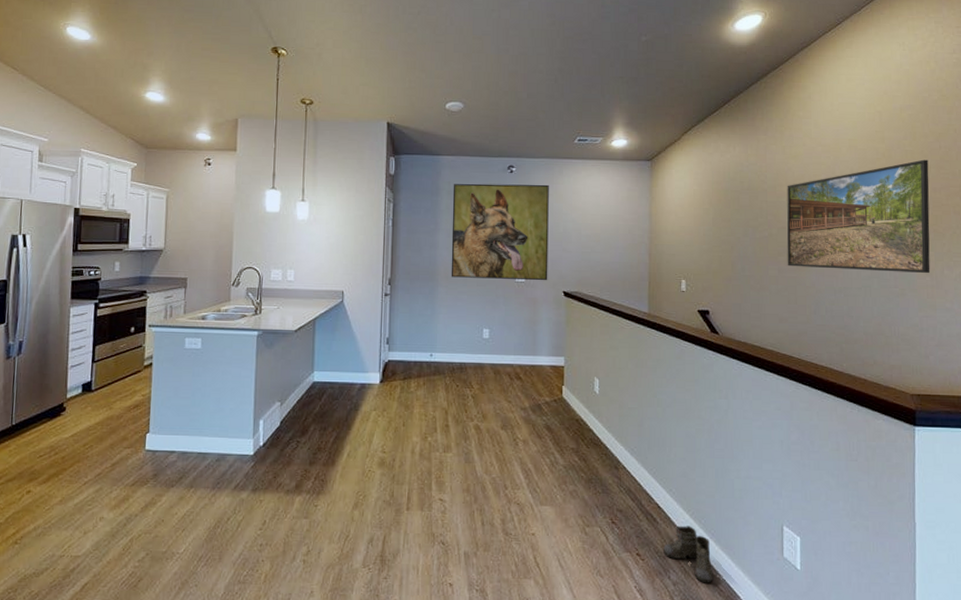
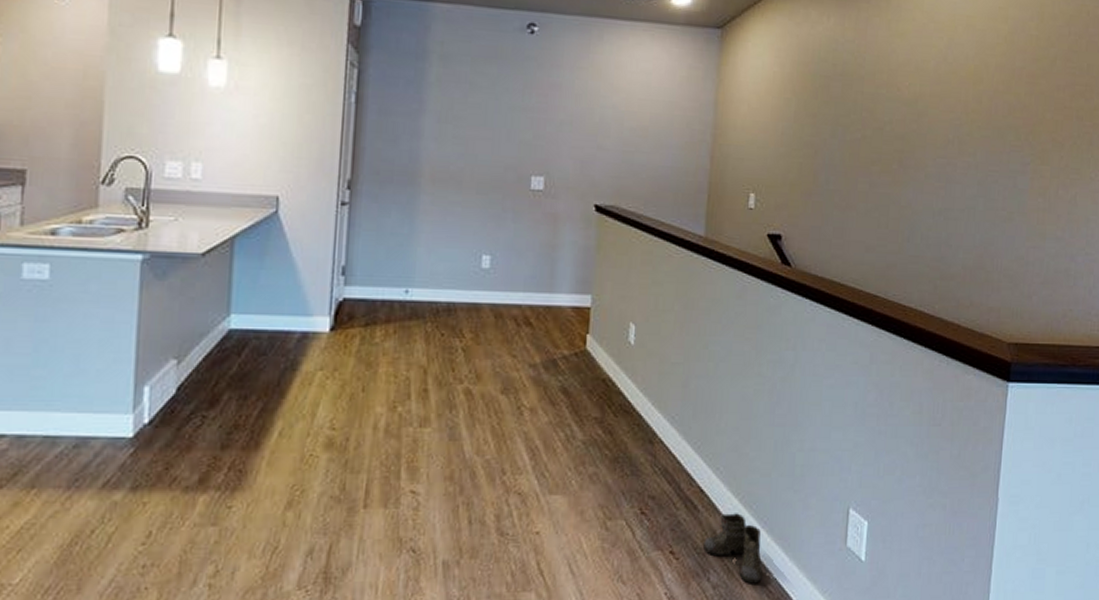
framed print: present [451,183,549,281] -> none [439,45,584,190]
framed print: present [787,159,931,274] -> none [881,48,1055,194]

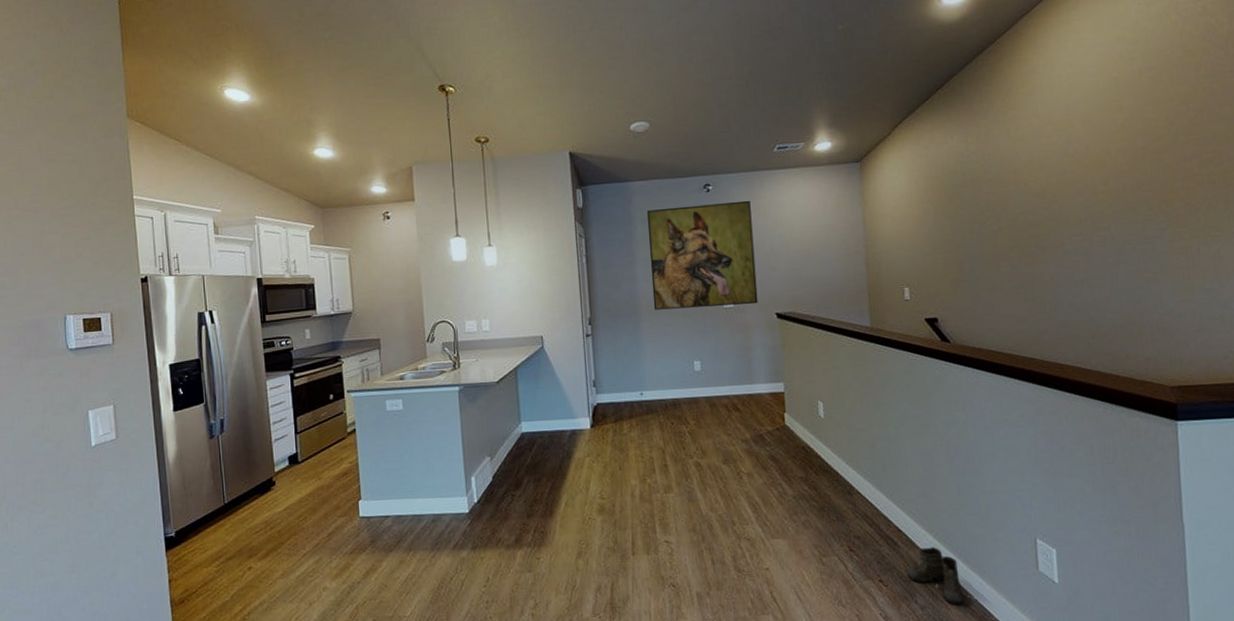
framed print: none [439,45,584,190] -> present [646,200,758,310]

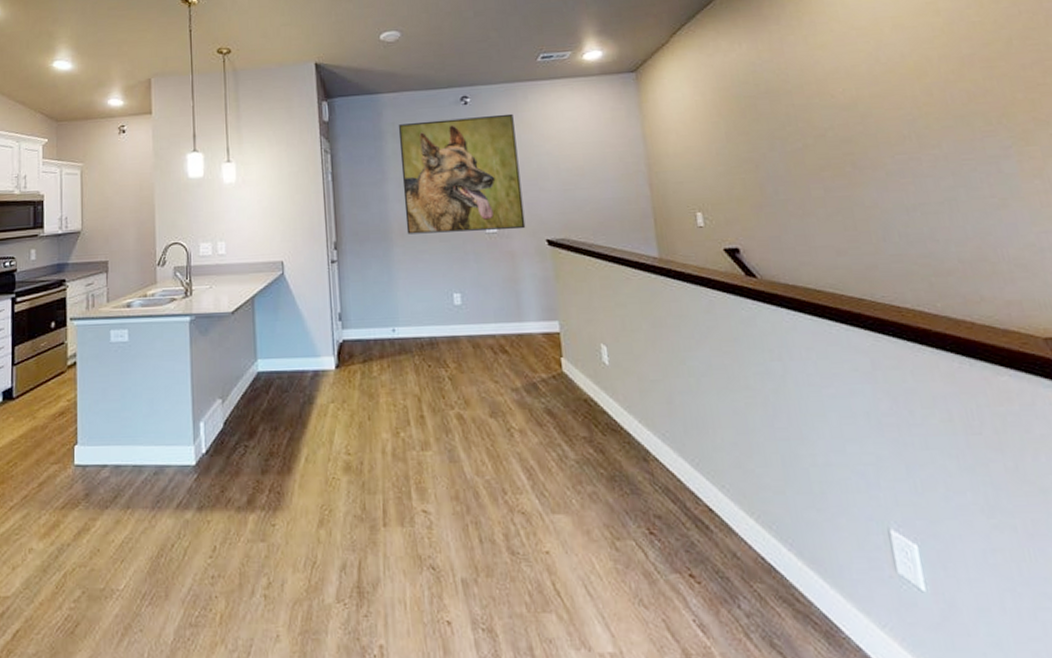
boots: present [907,547,968,605] -> none [724,534,806,614]

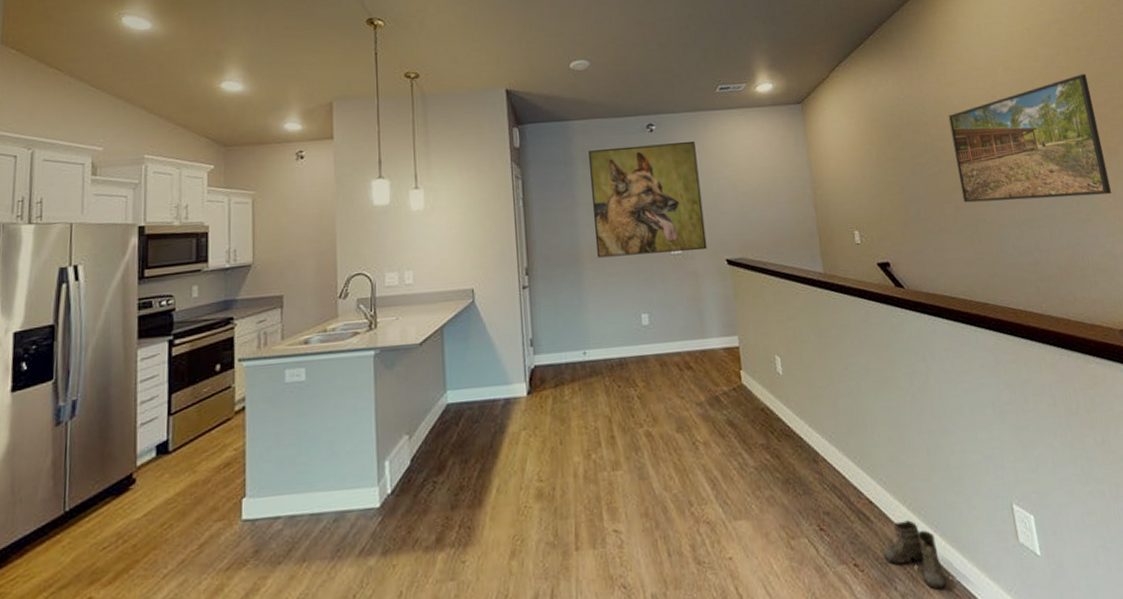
boots: none [724,534,806,614] -> present [883,520,950,590]
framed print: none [817,30,1039,183] -> present [948,74,1112,203]

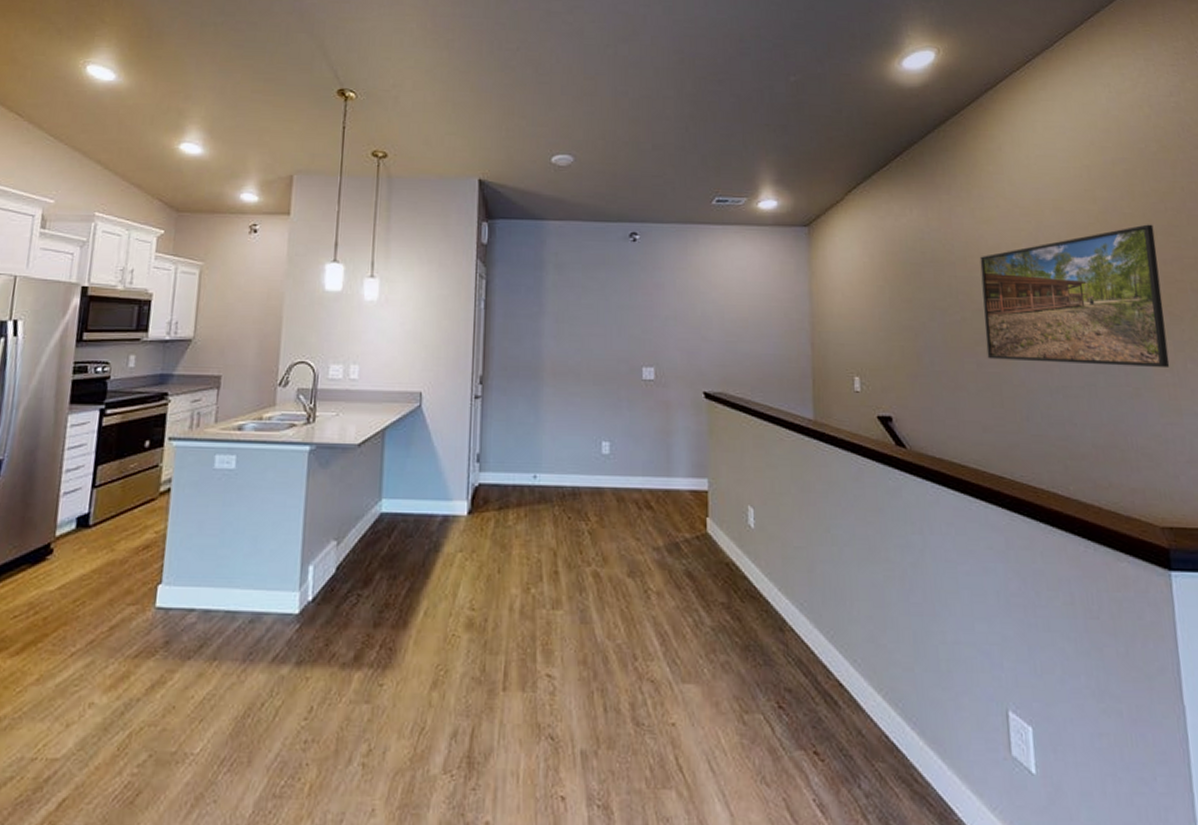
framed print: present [587,140,708,258] -> none [559,255,684,379]
boots: present [883,520,950,590] -> none [849,711,924,795]

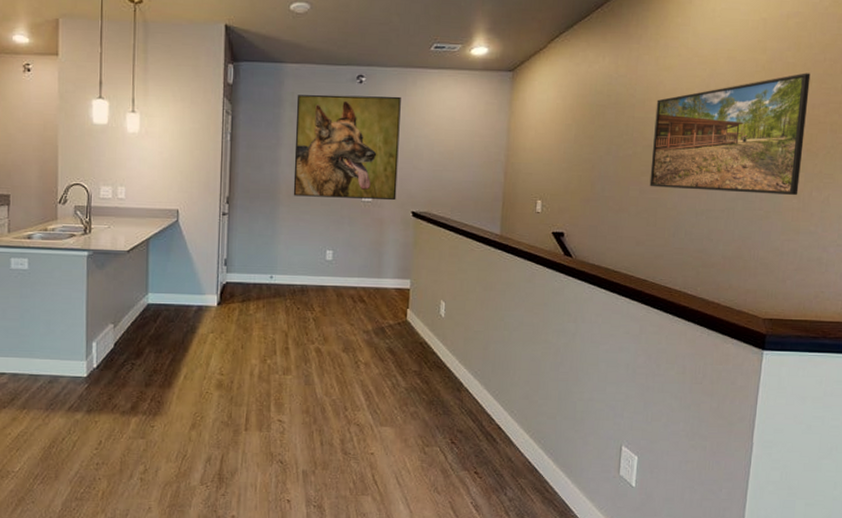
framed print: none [559,255,684,379] -> present [293,94,401,201]

